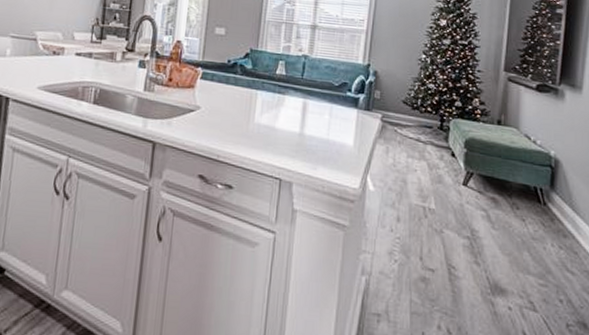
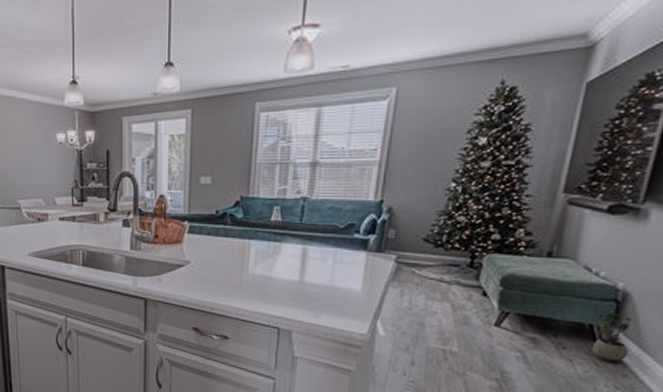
potted plant: none [537,175,565,224] -> present [593,310,632,363]

